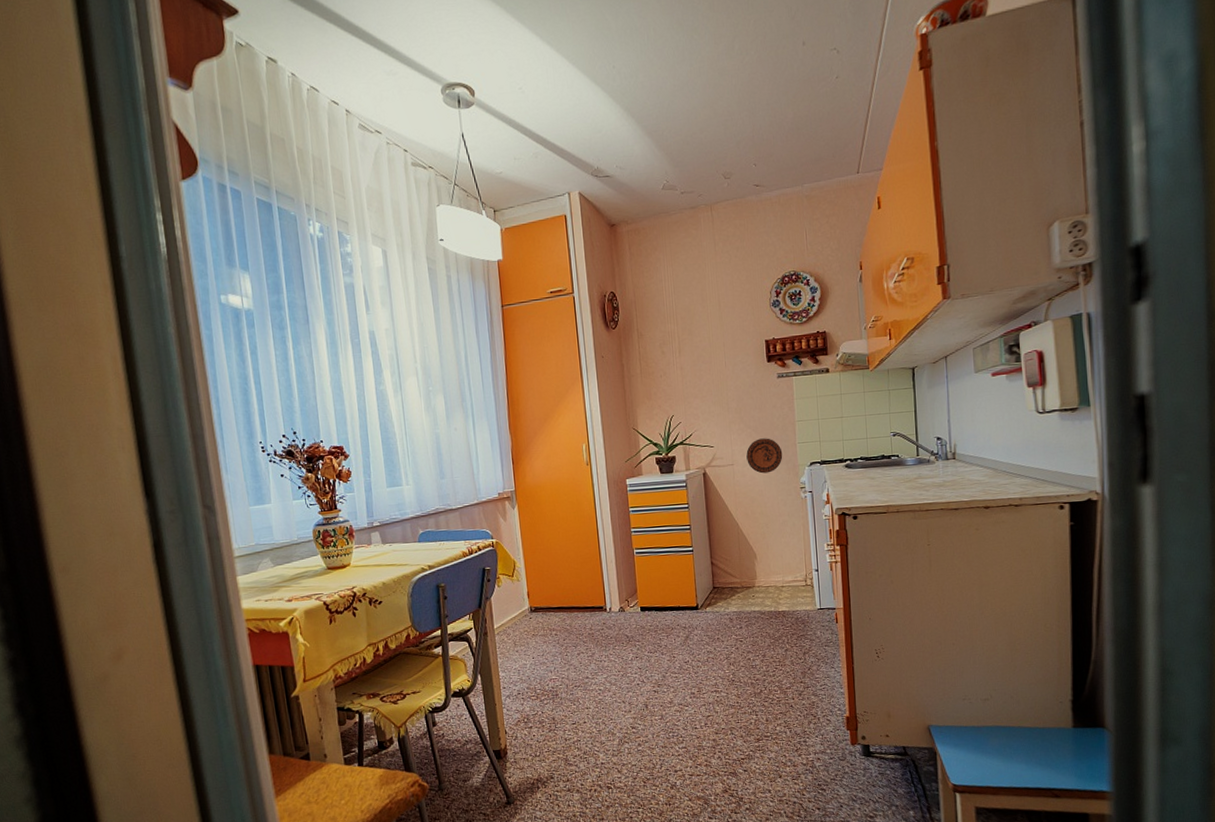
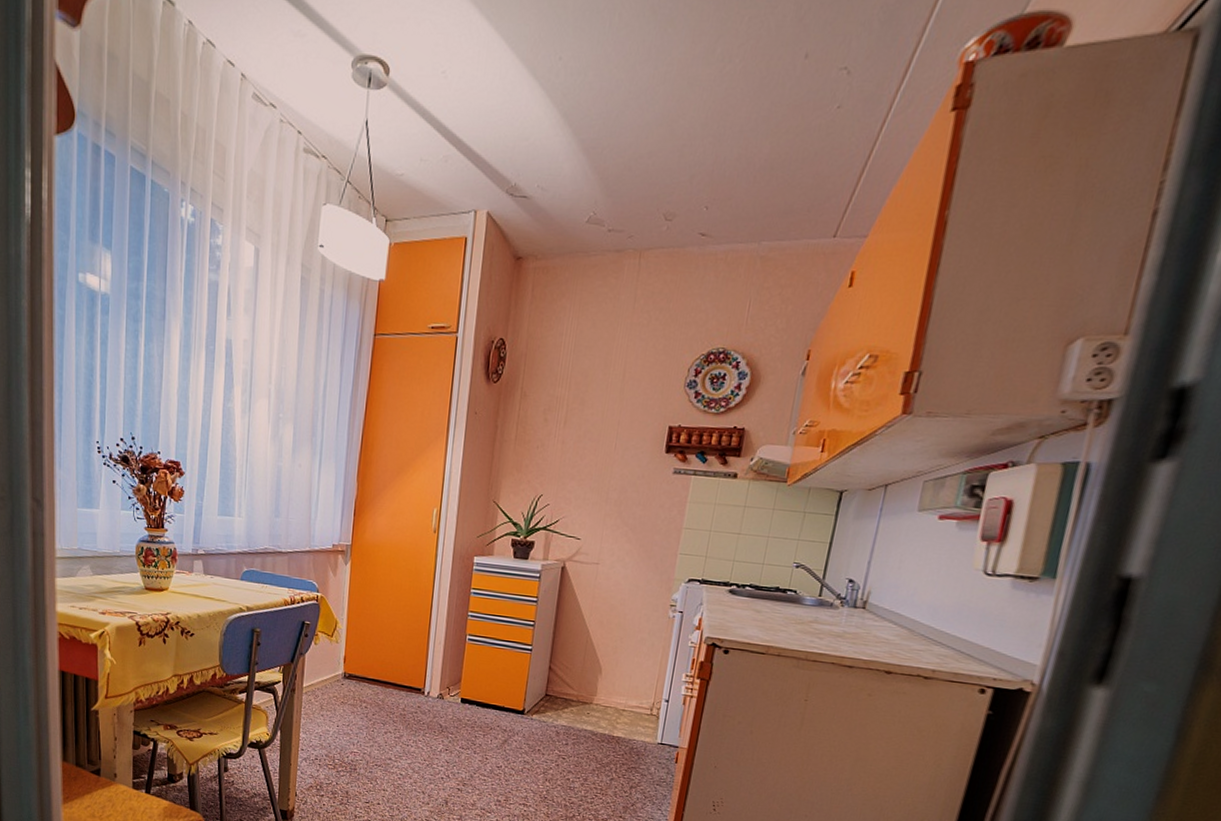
decorative plate: present [746,438,783,474] -> none [615,540,659,582]

